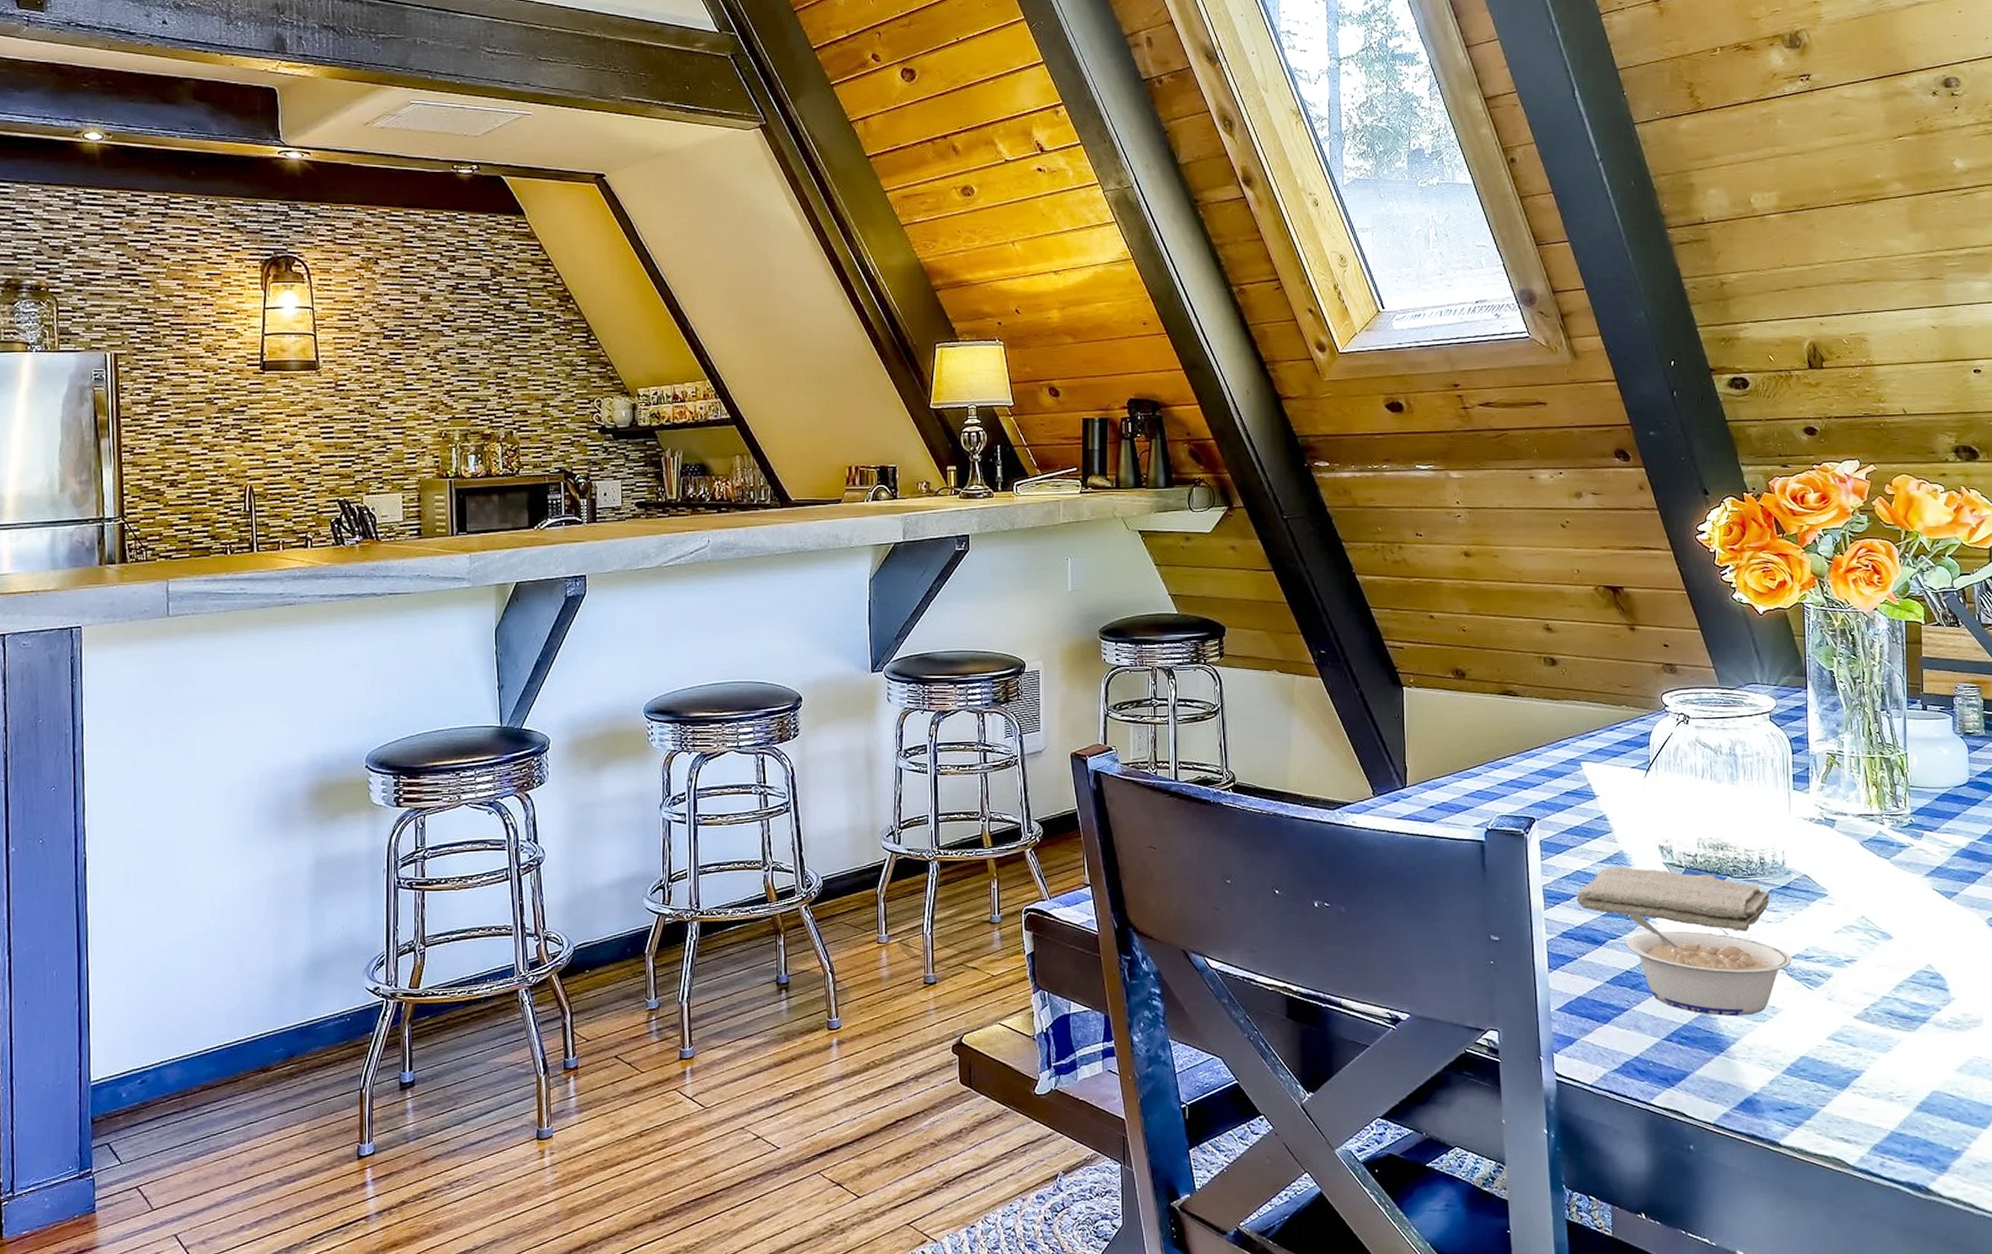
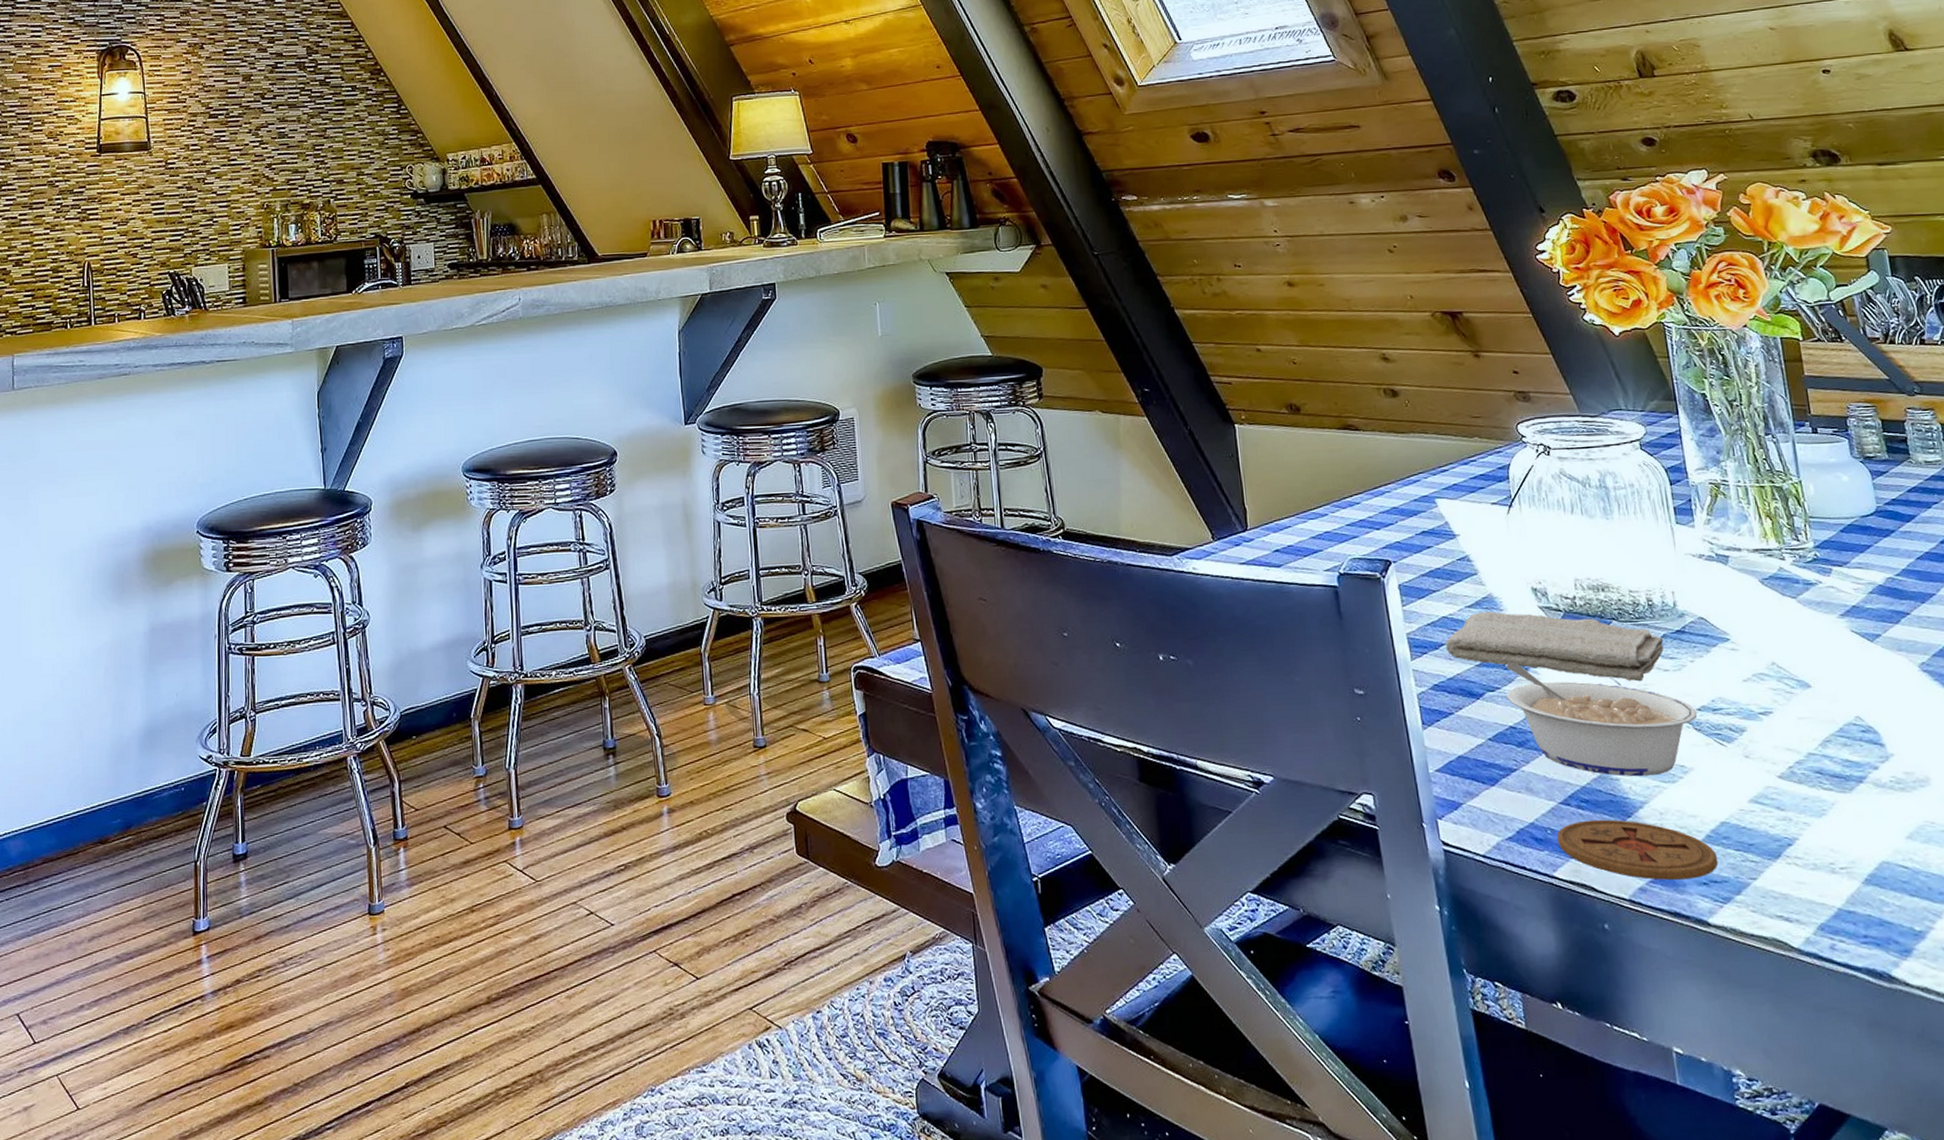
coaster: none [1658,1053,1794,1107] -> present [1557,819,1718,880]

